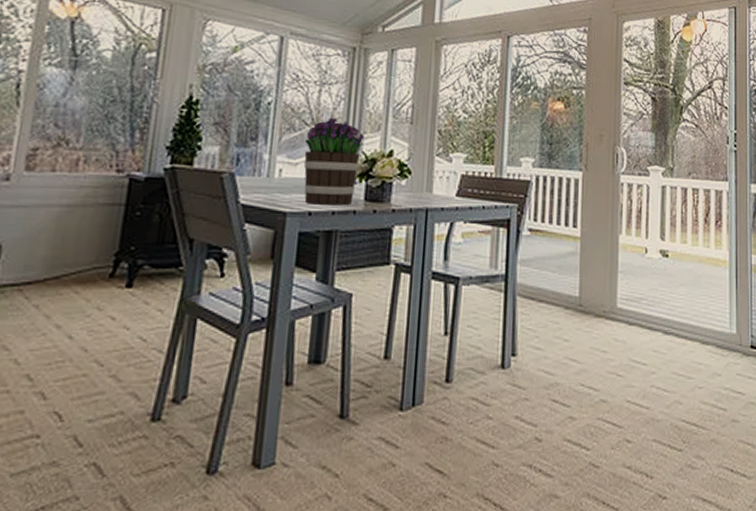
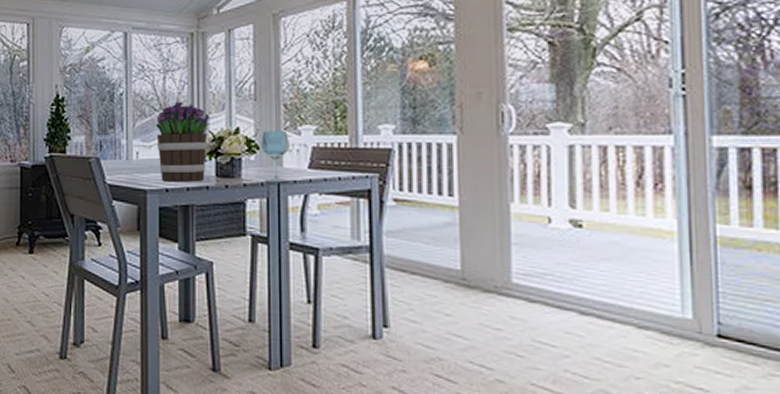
wine glass: none [411,155,442,210] -> present [260,130,291,183]

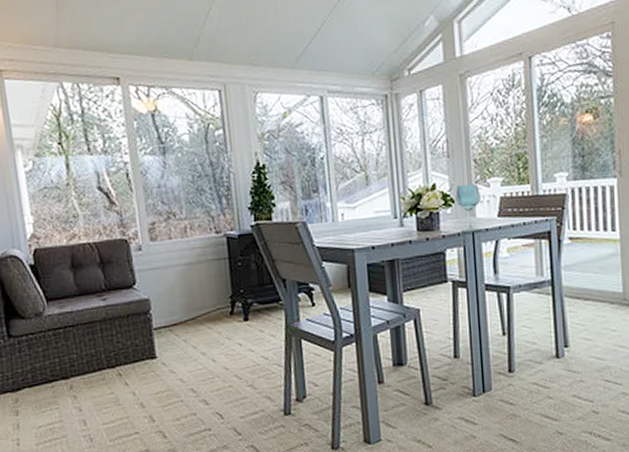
bouquet: present [156,101,210,182] -> none [358,162,409,240]

